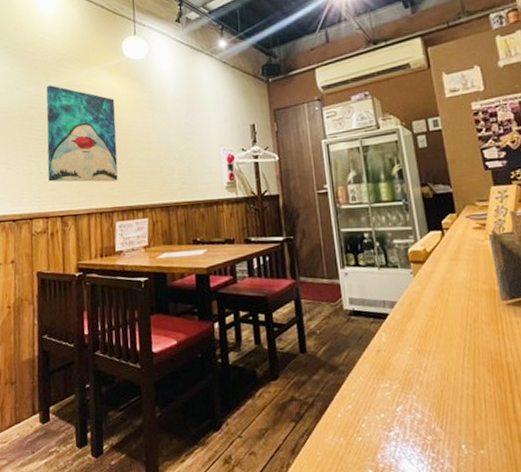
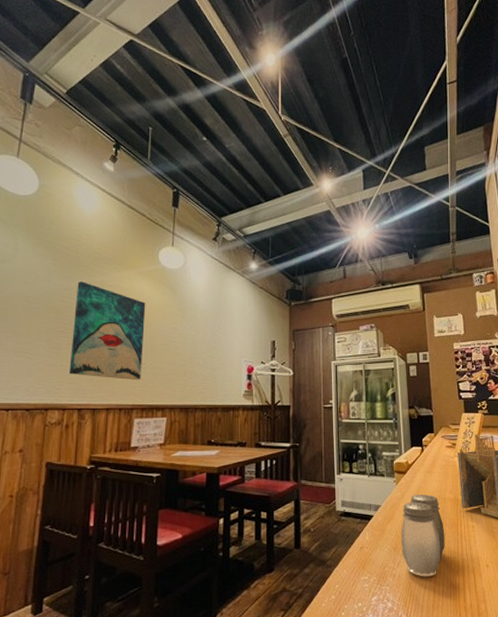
salt and pepper shaker: none [425,286,483,384] -> present [401,494,445,577]

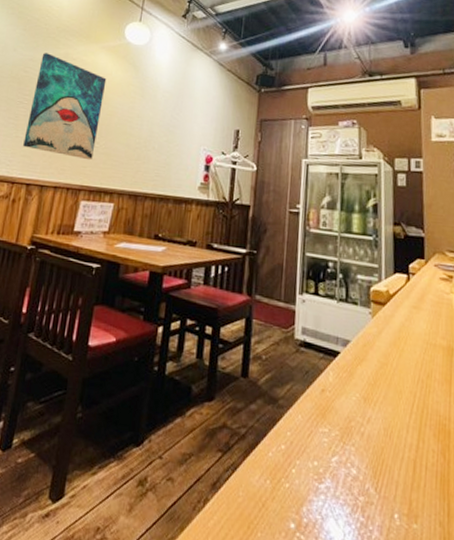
salt and pepper shaker: present [401,494,445,577] -> none [374,334,433,445]

